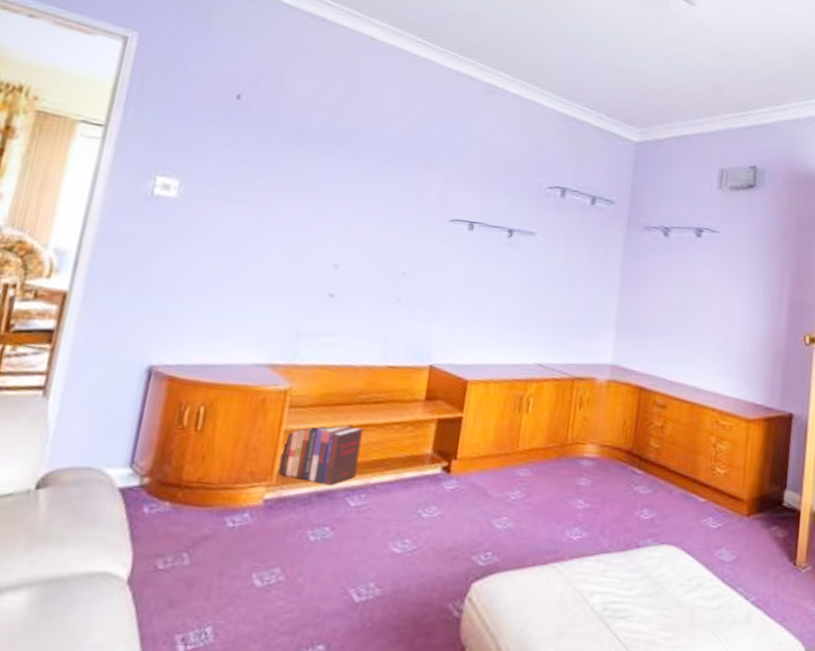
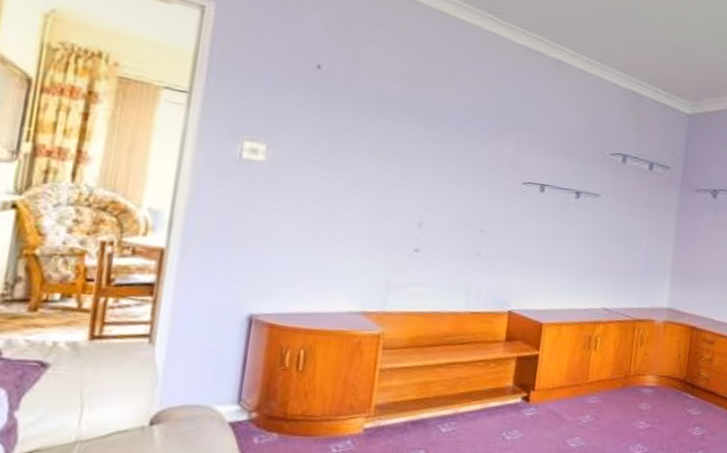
books: present [278,424,363,486] -> none [376,363,451,416]

